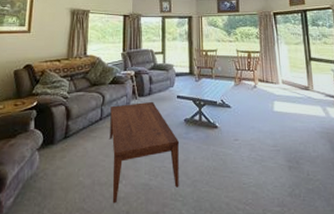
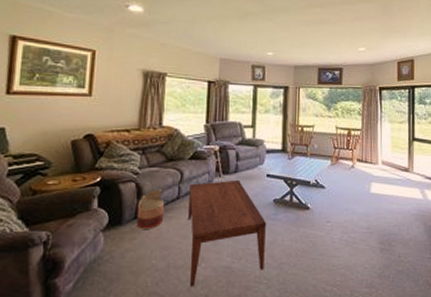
basket: none [66,111,90,148] -> present [136,188,165,229]

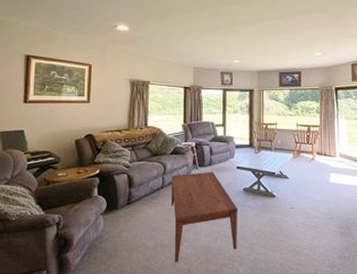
basket: present [136,188,165,229] -> none [129,179,152,213]

